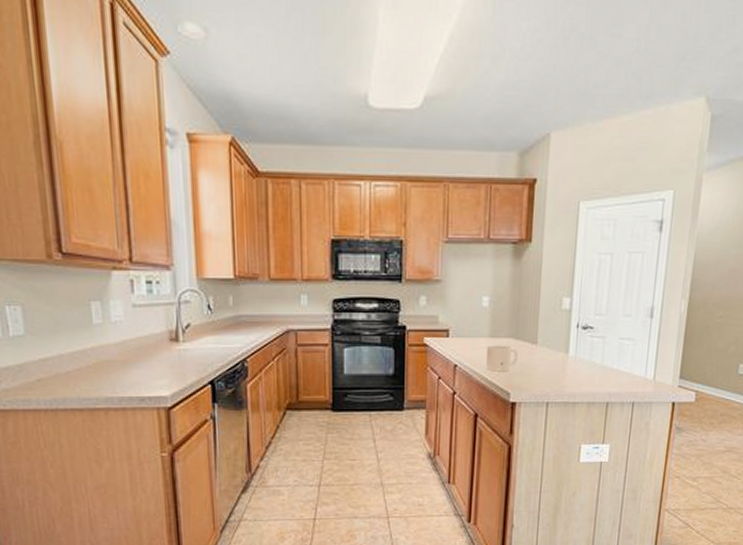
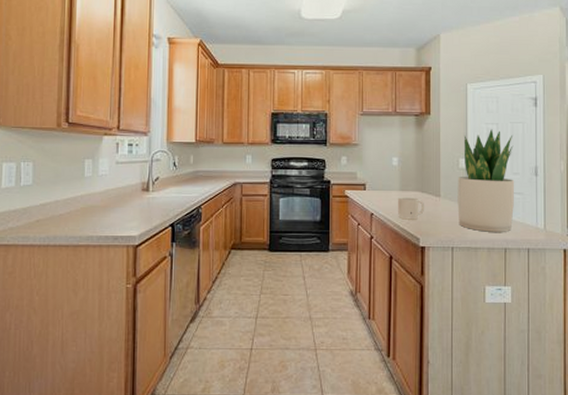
planter: none [556,261,629,384] -> present [457,129,515,232]

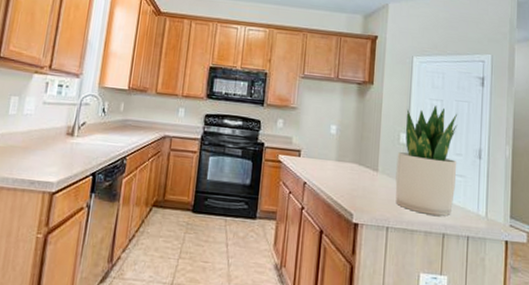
mug: present [398,197,424,220] -> none [332,168,361,194]

